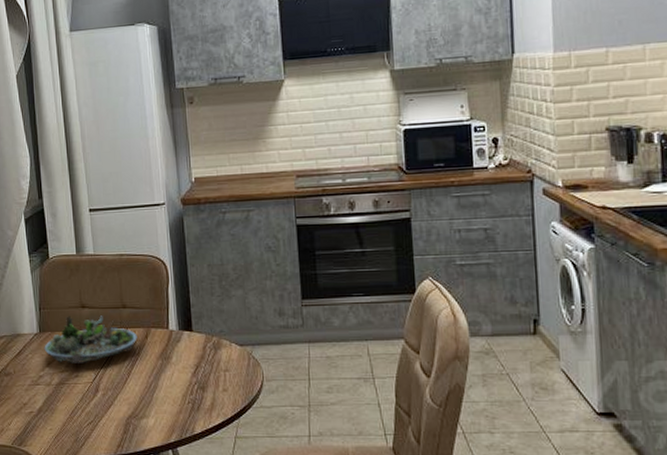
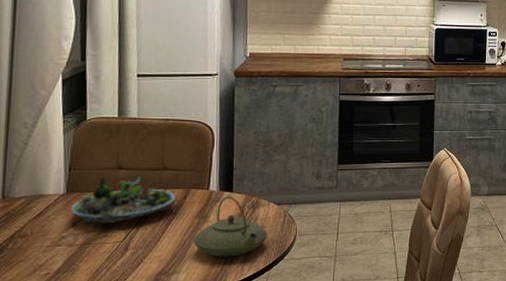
teapot: none [158,336,233,402] -> present [193,196,267,257]

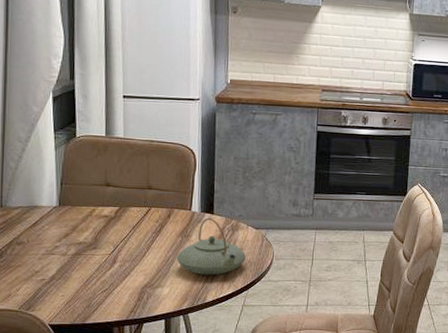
succulent planter: present [70,177,176,223] -> none [62,192,160,237]

